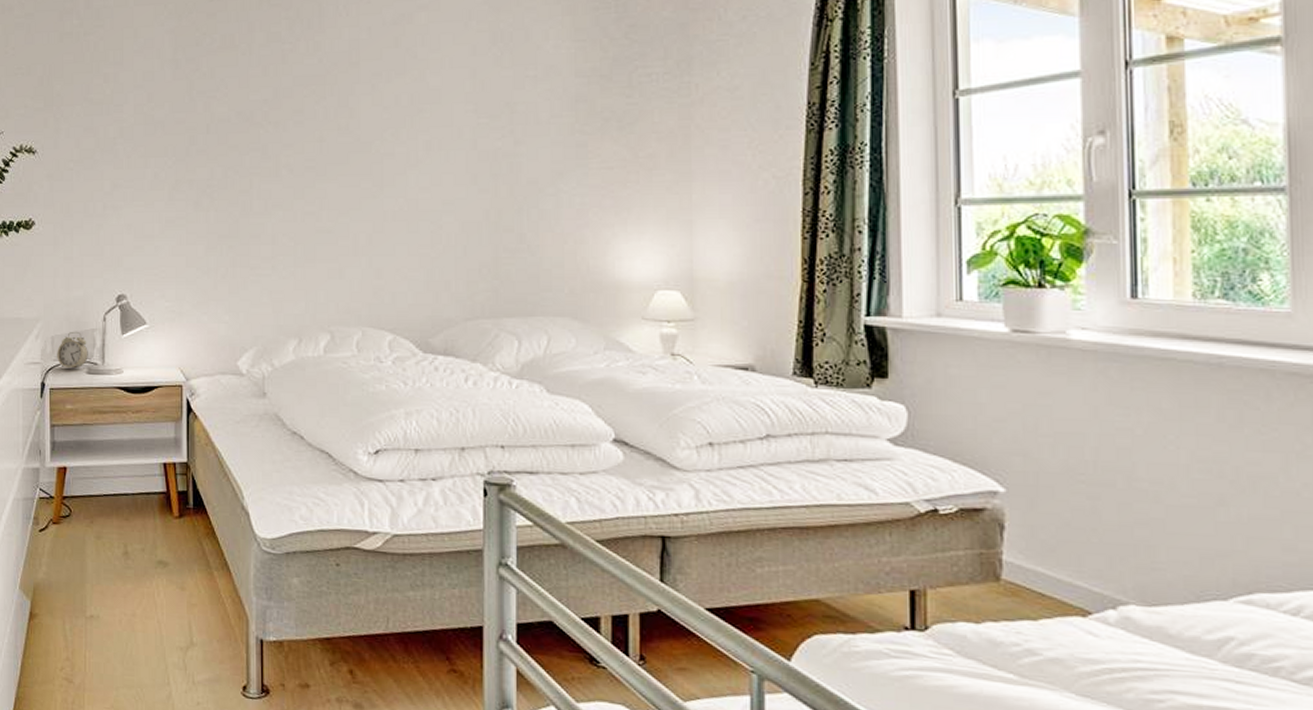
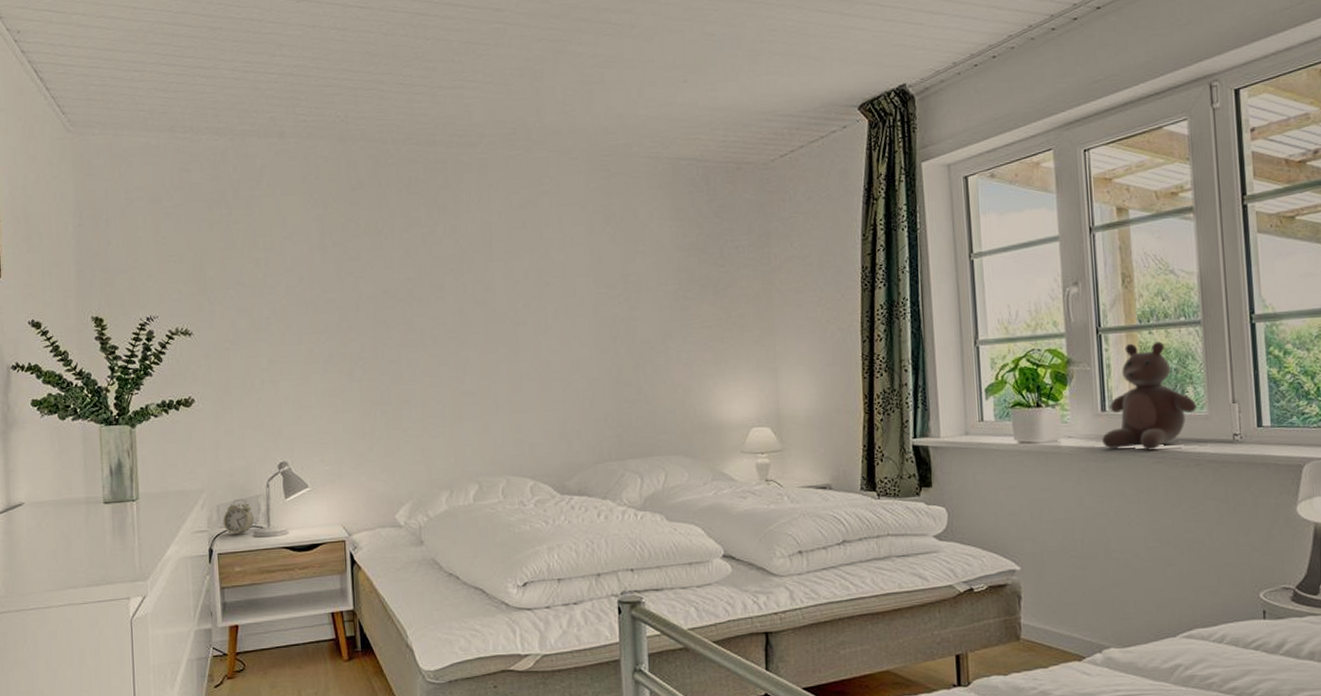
teddy bear: none [1130,212,1274,354] -> present [1102,341,1197,451]

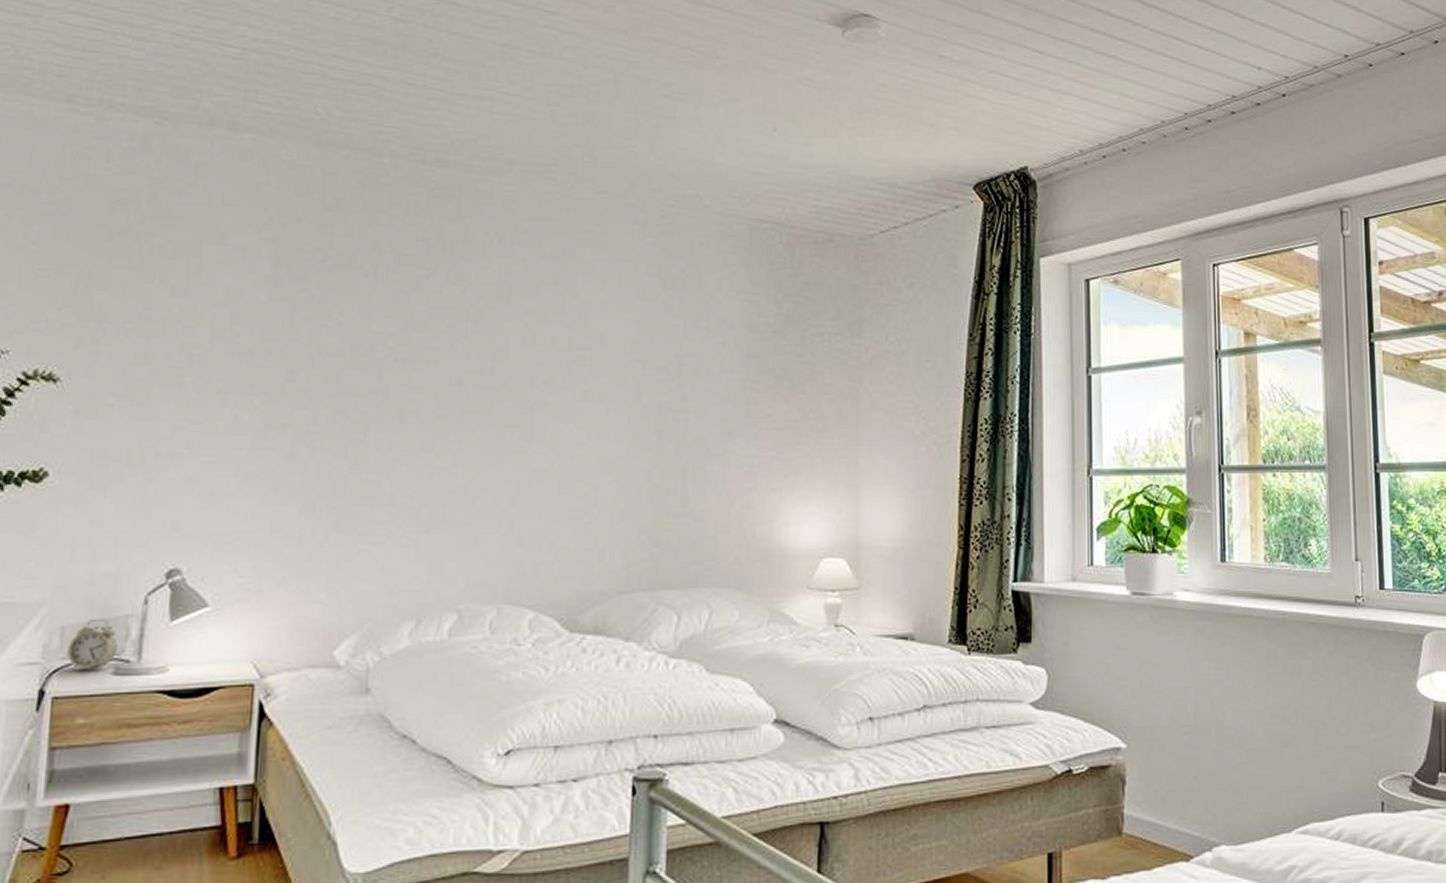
teddy bear: present [1102,341,1197,451] -> none [1221,486,1319,610]

